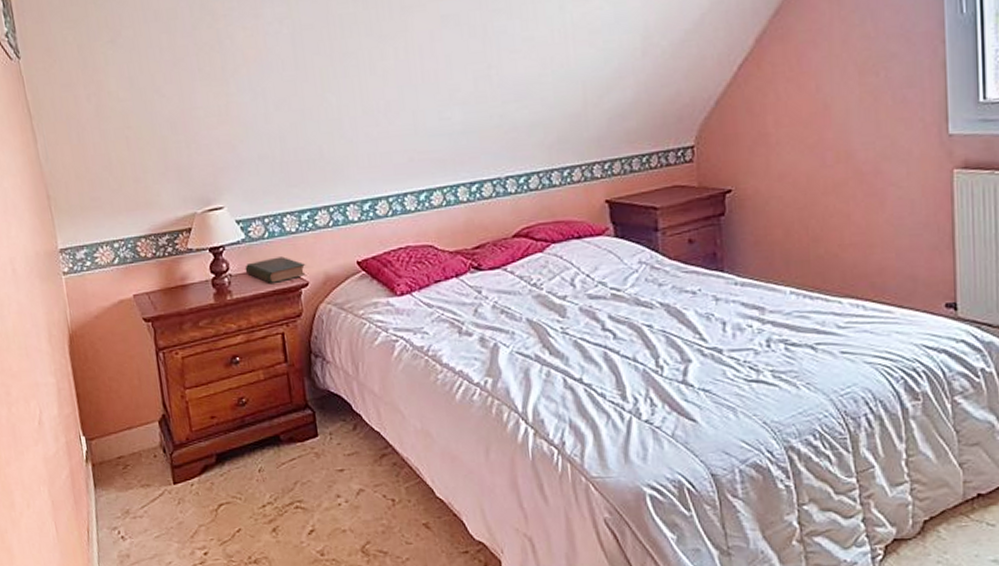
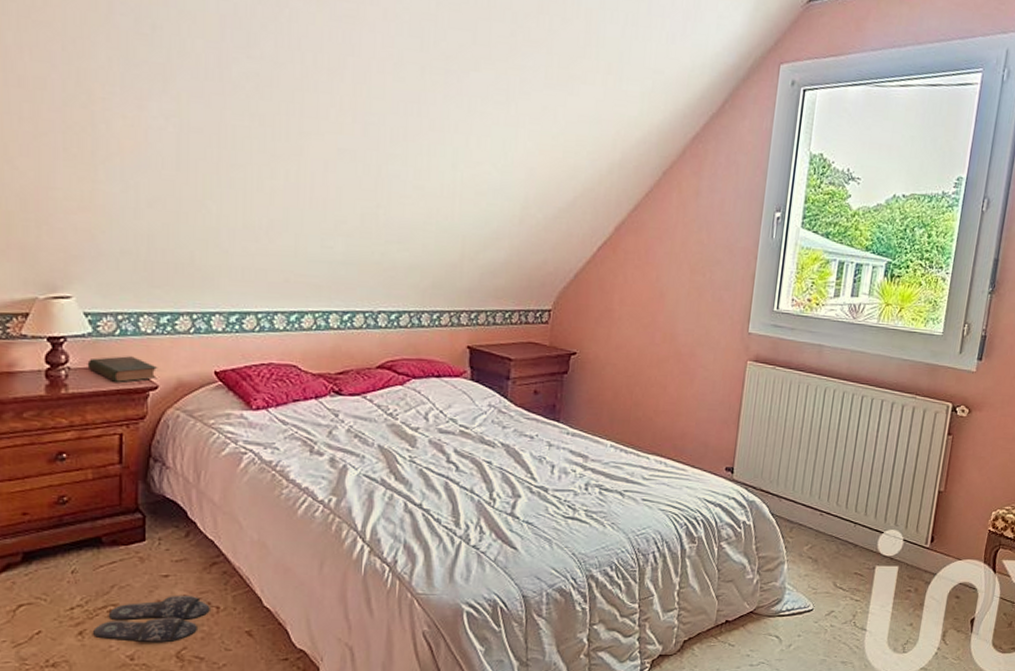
slippers: none [285,488,386,538] -> present [93,595,210,643]

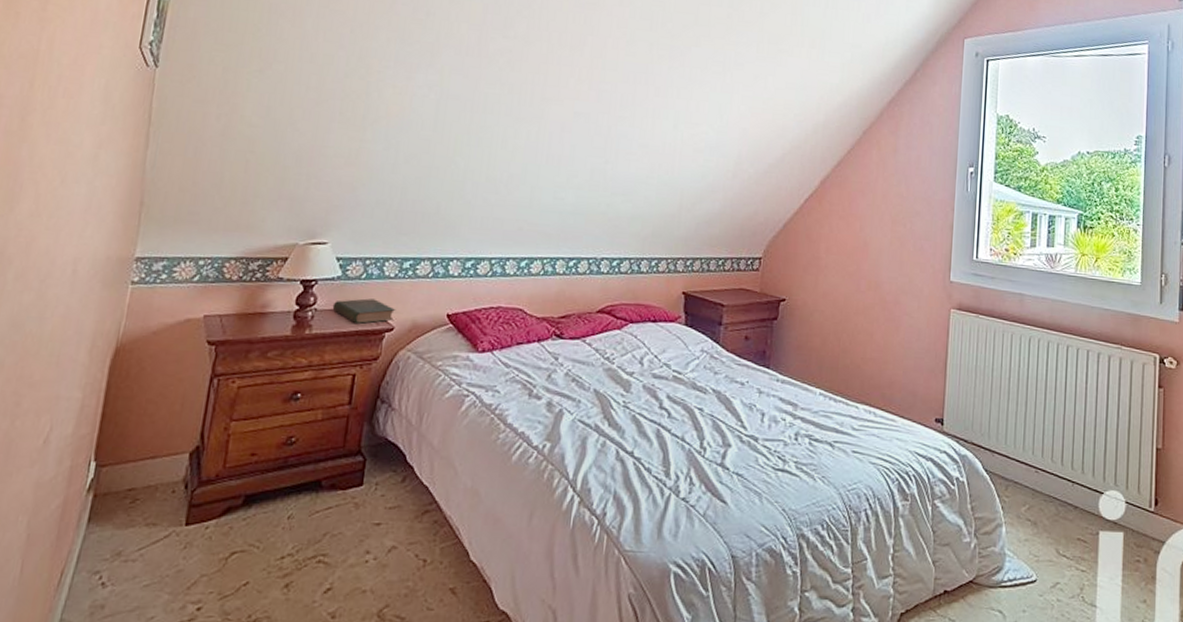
slippers: present [93,595,210,643] -> none [299,545,417,599]

